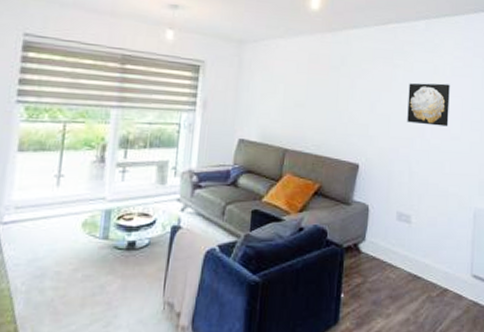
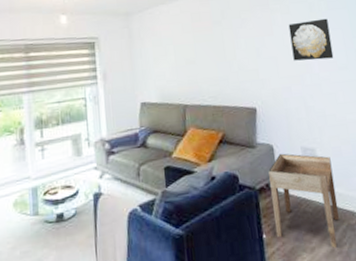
side table: none [354,215,424,318] -> present [268,153,340,249]

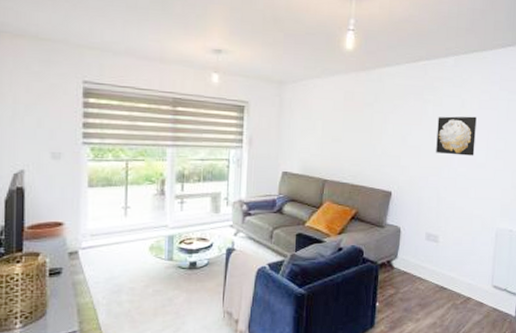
side table: present [268,153,340,249] -> none [388,236,450,322]

